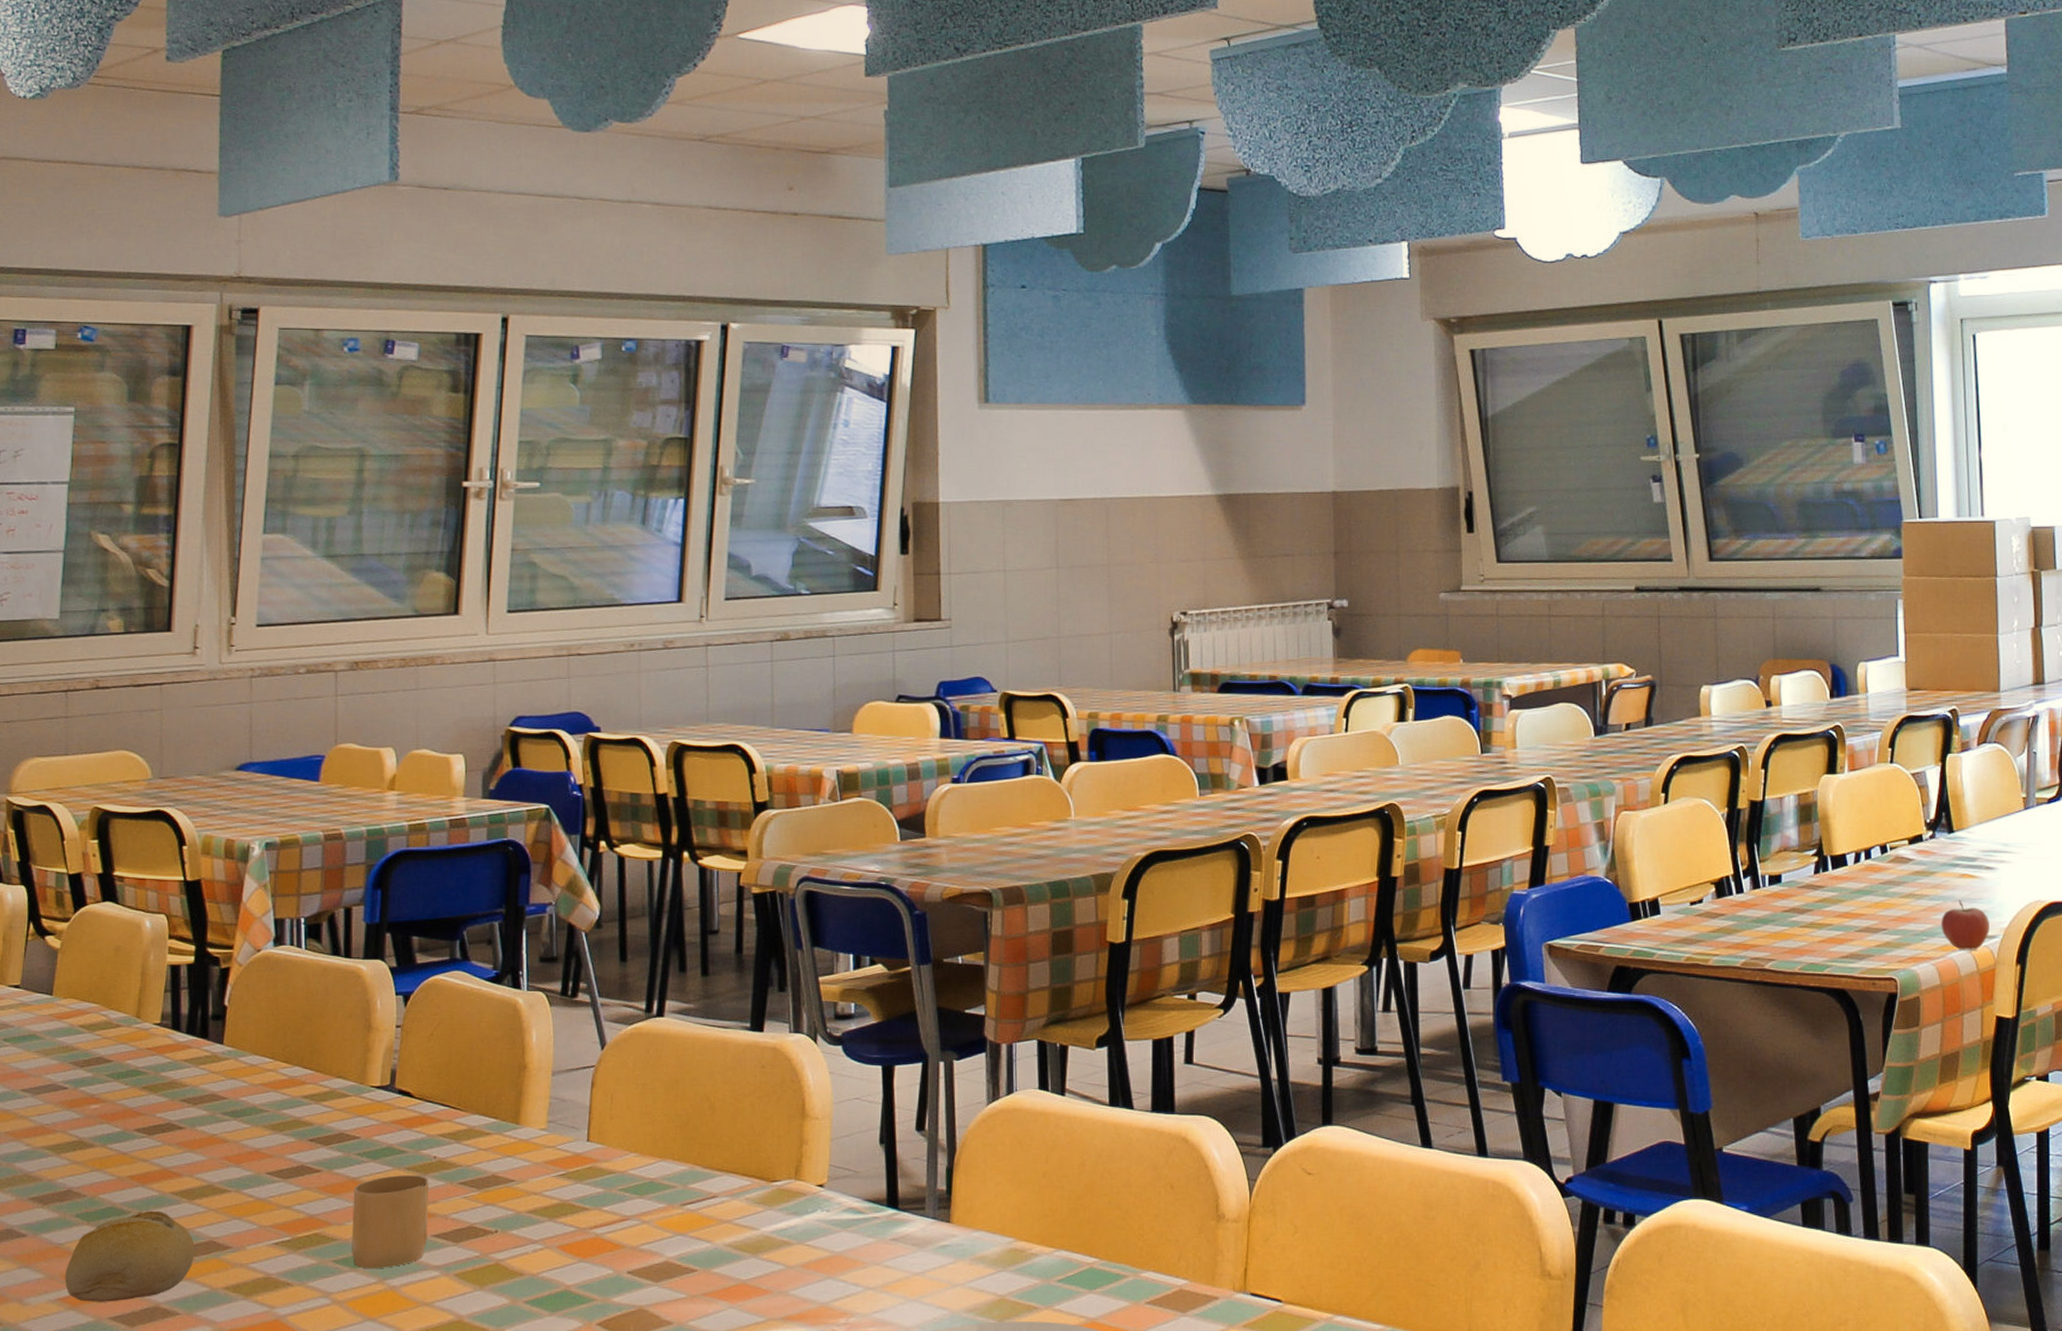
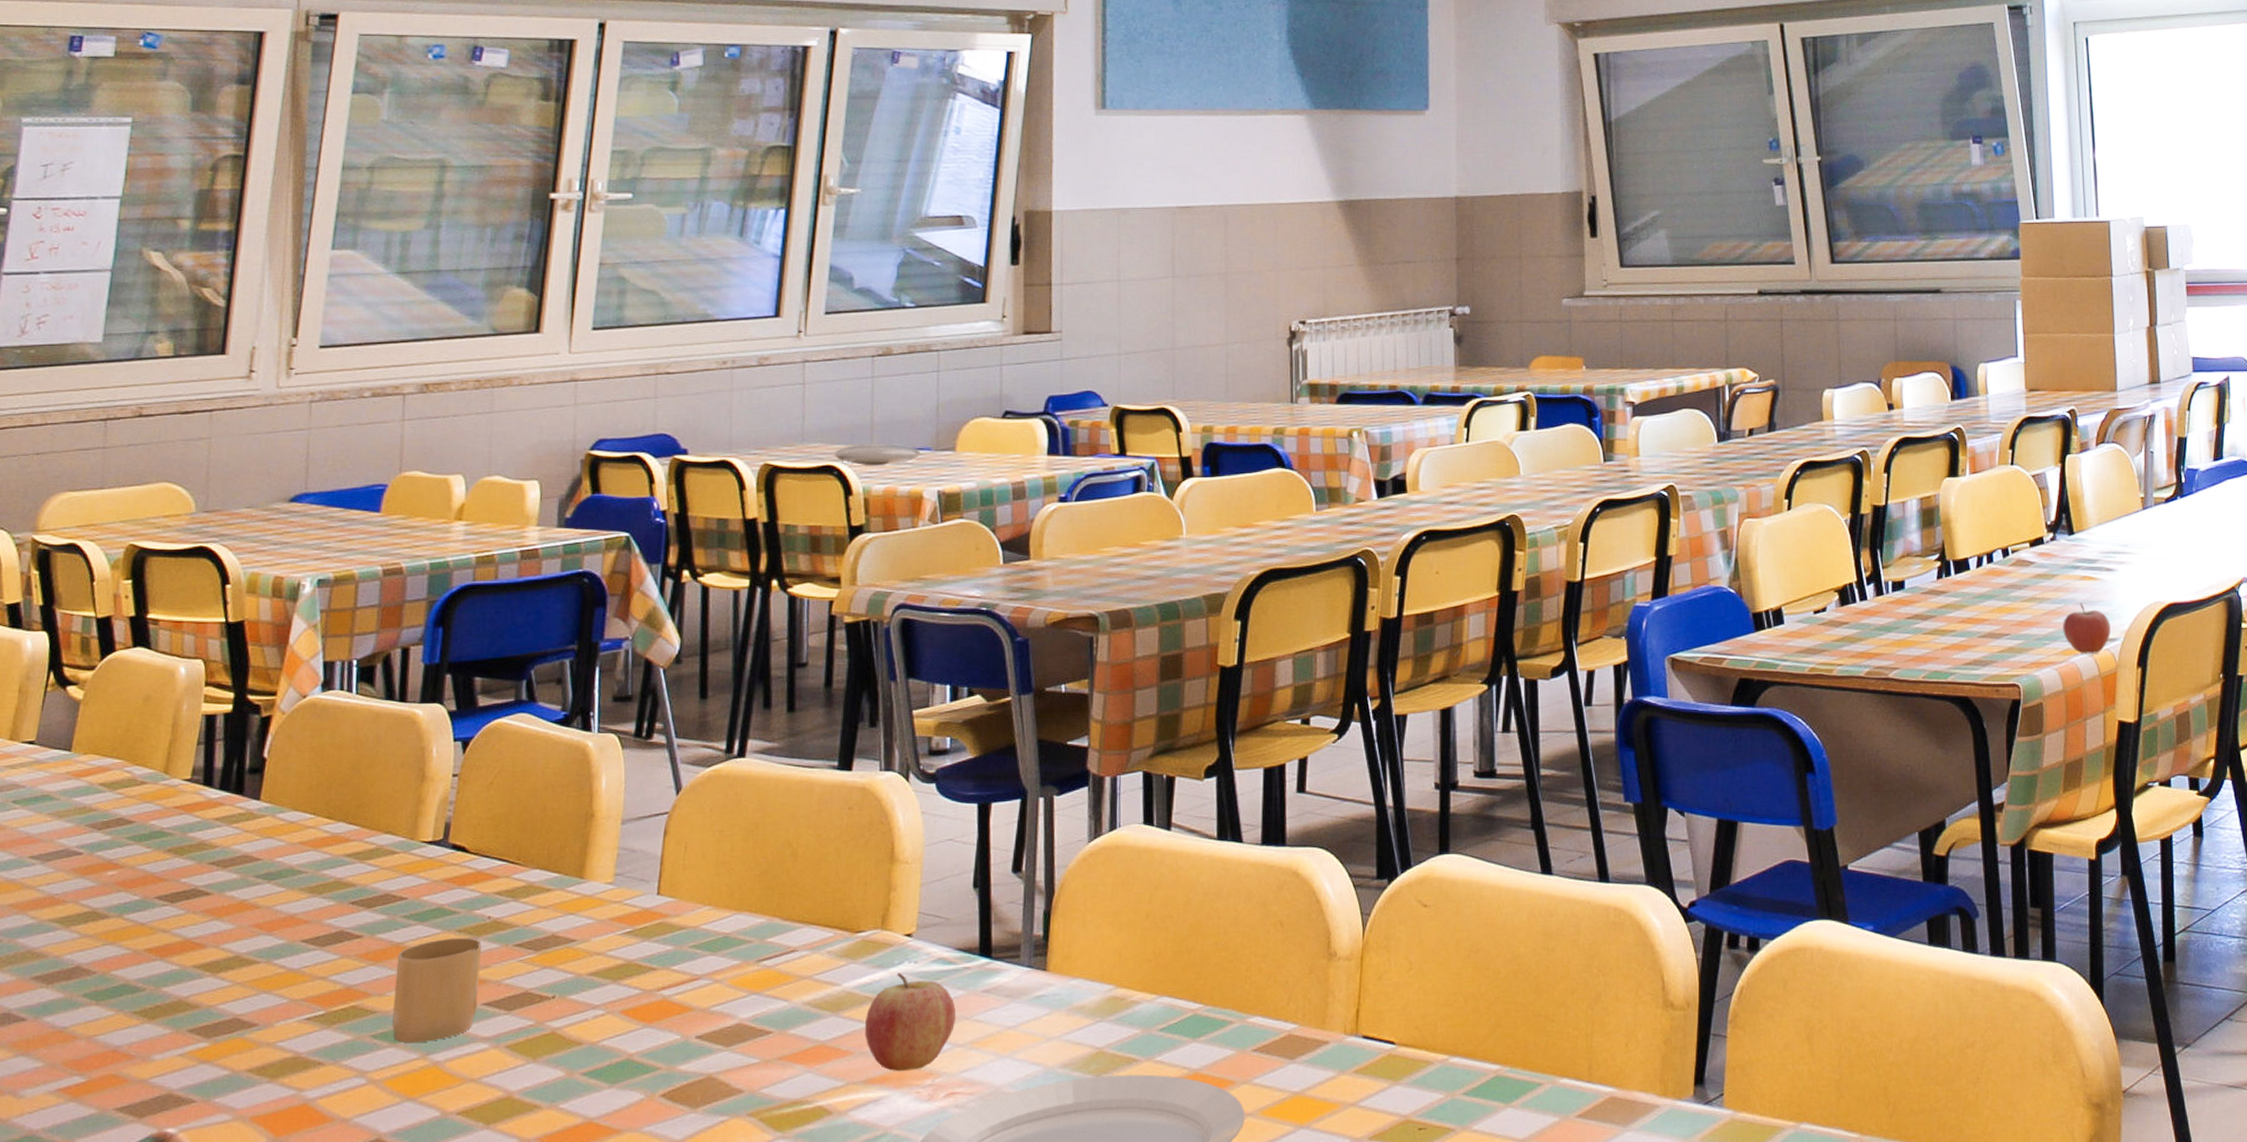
bread roll: present [64,1210,195,1302] -> none [66,986,217,1092]
plate: none [737,723,819,745] -> present [834,442,921,465]
fruit: none [783,1220,867,1310] -> present [865,972,957,1071]

